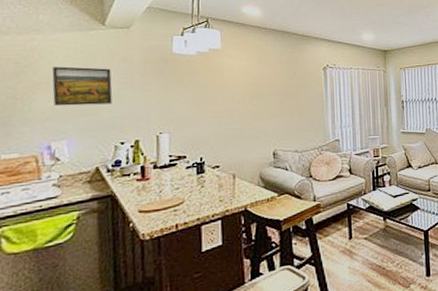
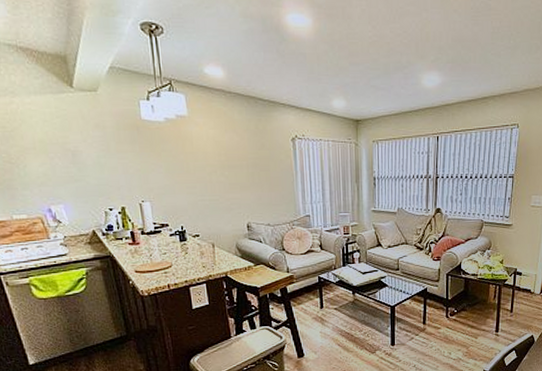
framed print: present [52,66,113,106] -> none [36,132,95,172]

